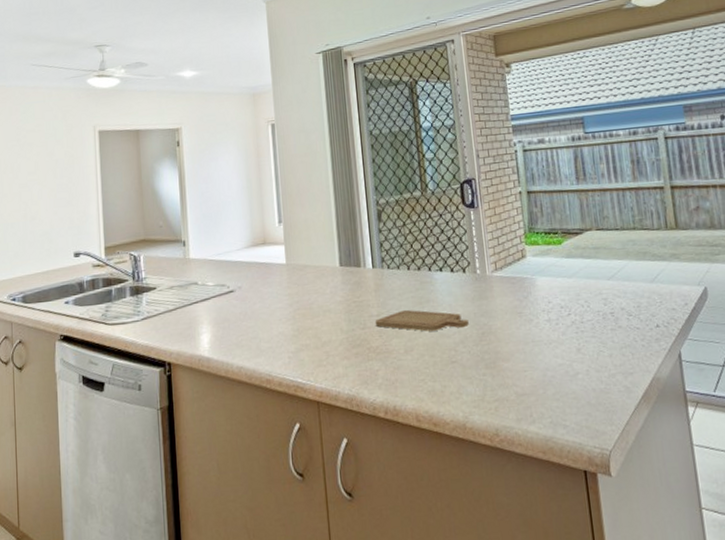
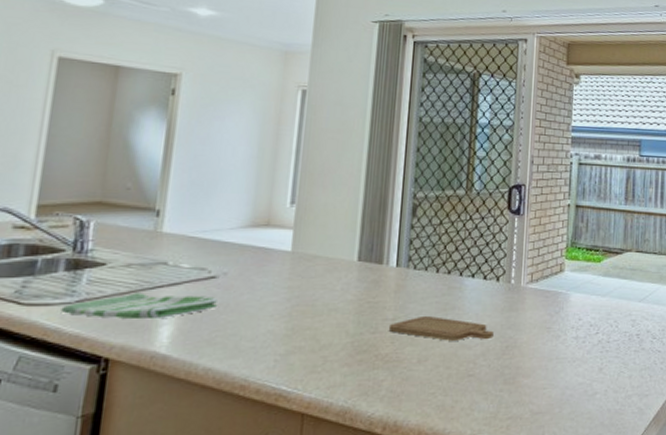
dish towel: none [133,307,239,331] -> present [60,293,218,320]

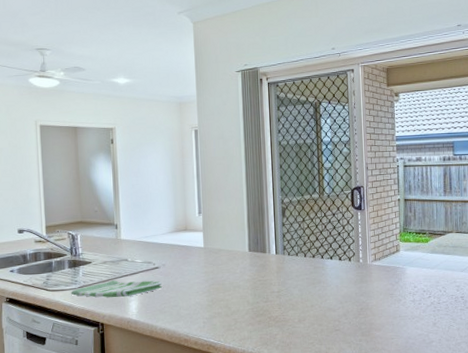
chopping board: present [388,316,494,341] -> none [275,289,351,306]

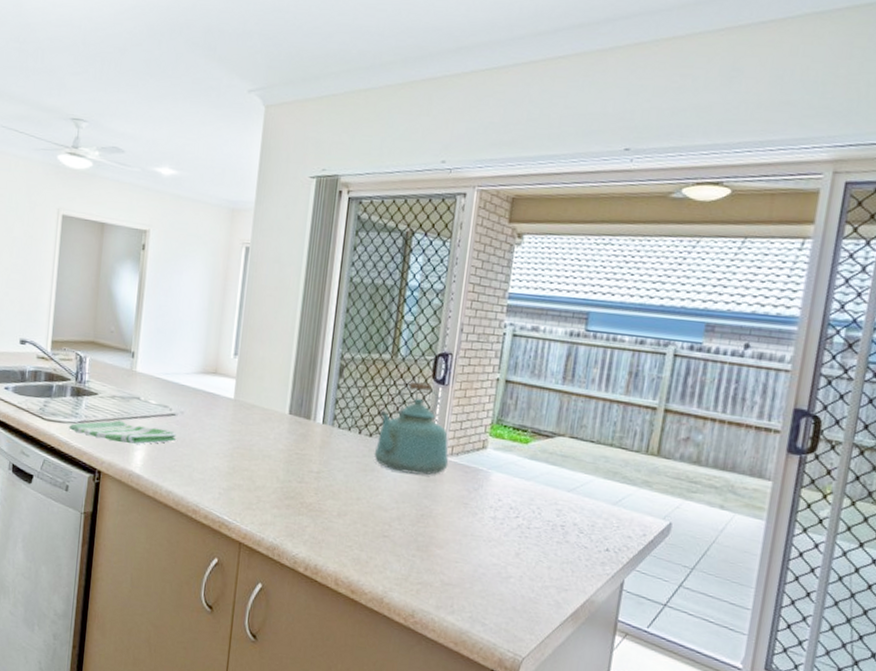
kettle: none [318,211,374,280] -> present [374,381,449,475]

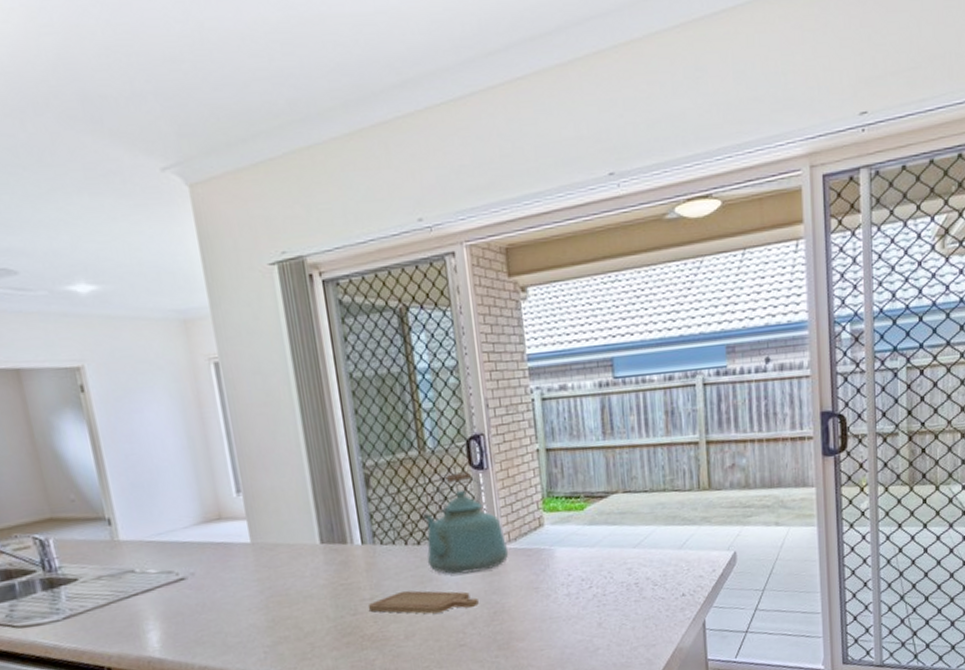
dish towel: present [69,420,177,445] -> none [52,597,195,631]
chopping board: none [313,473,410,506] -> present [368,590,479,614]

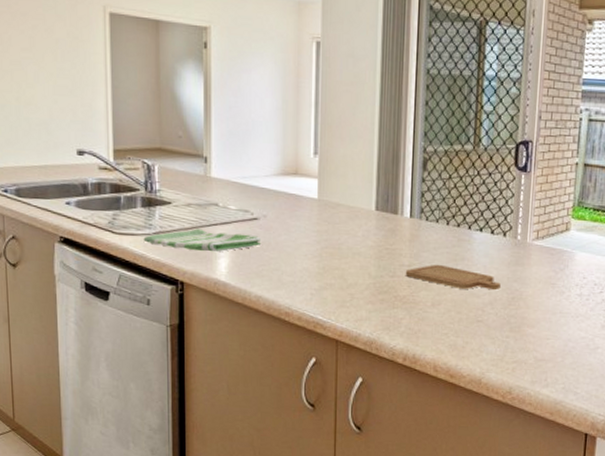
dish towel: none [52,597,195,631] -> present [143,228,262,252]
kettle: present [422,472,509,574] -> none [463,170,535,260]

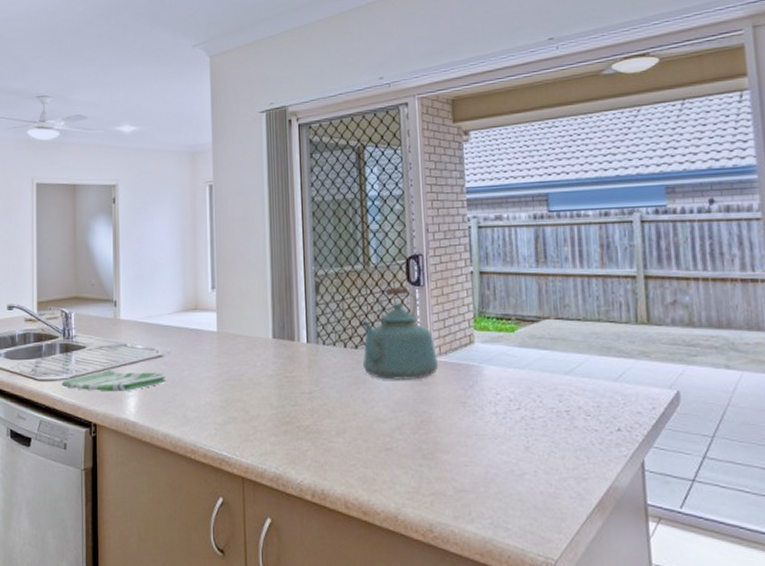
chopping board: present [405,265,501,291] -> none [306,390,407,414]
kettle: none [463,170,535,260] -> present [362,287,439,380]

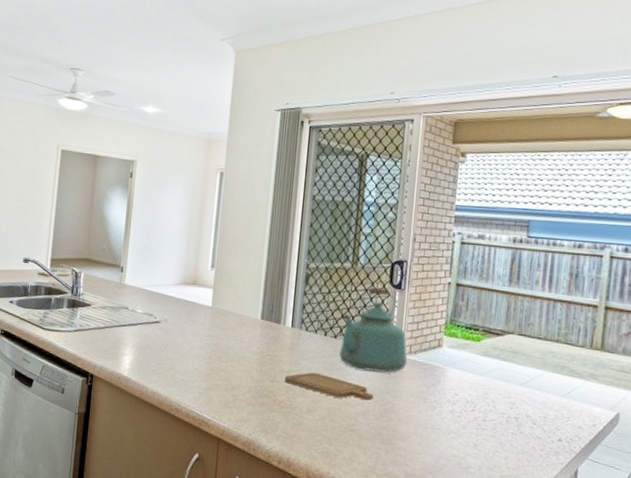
dish towel: present [61,370,167,392] -> none [65,328,161,350]
chopping board: none [306,390,407,414] -> present [284,372,373,401]

